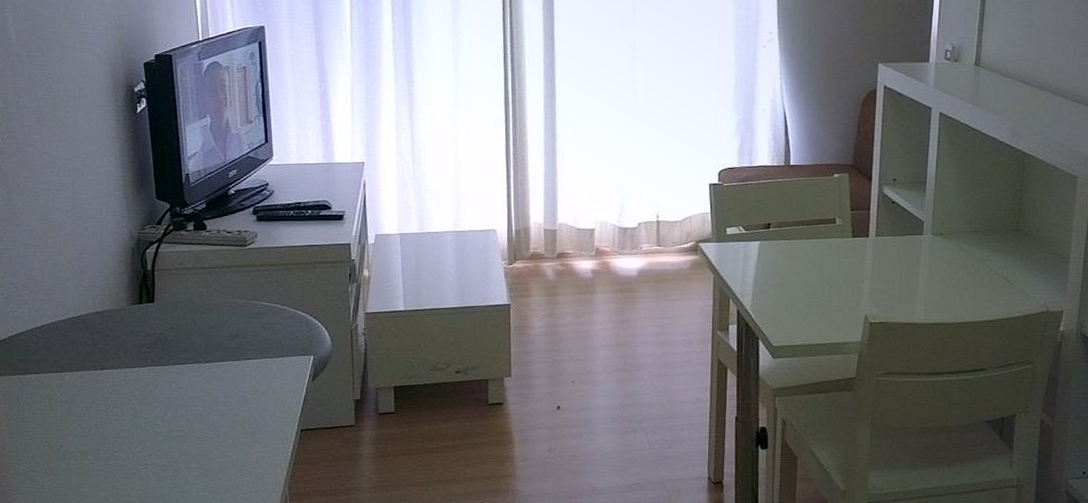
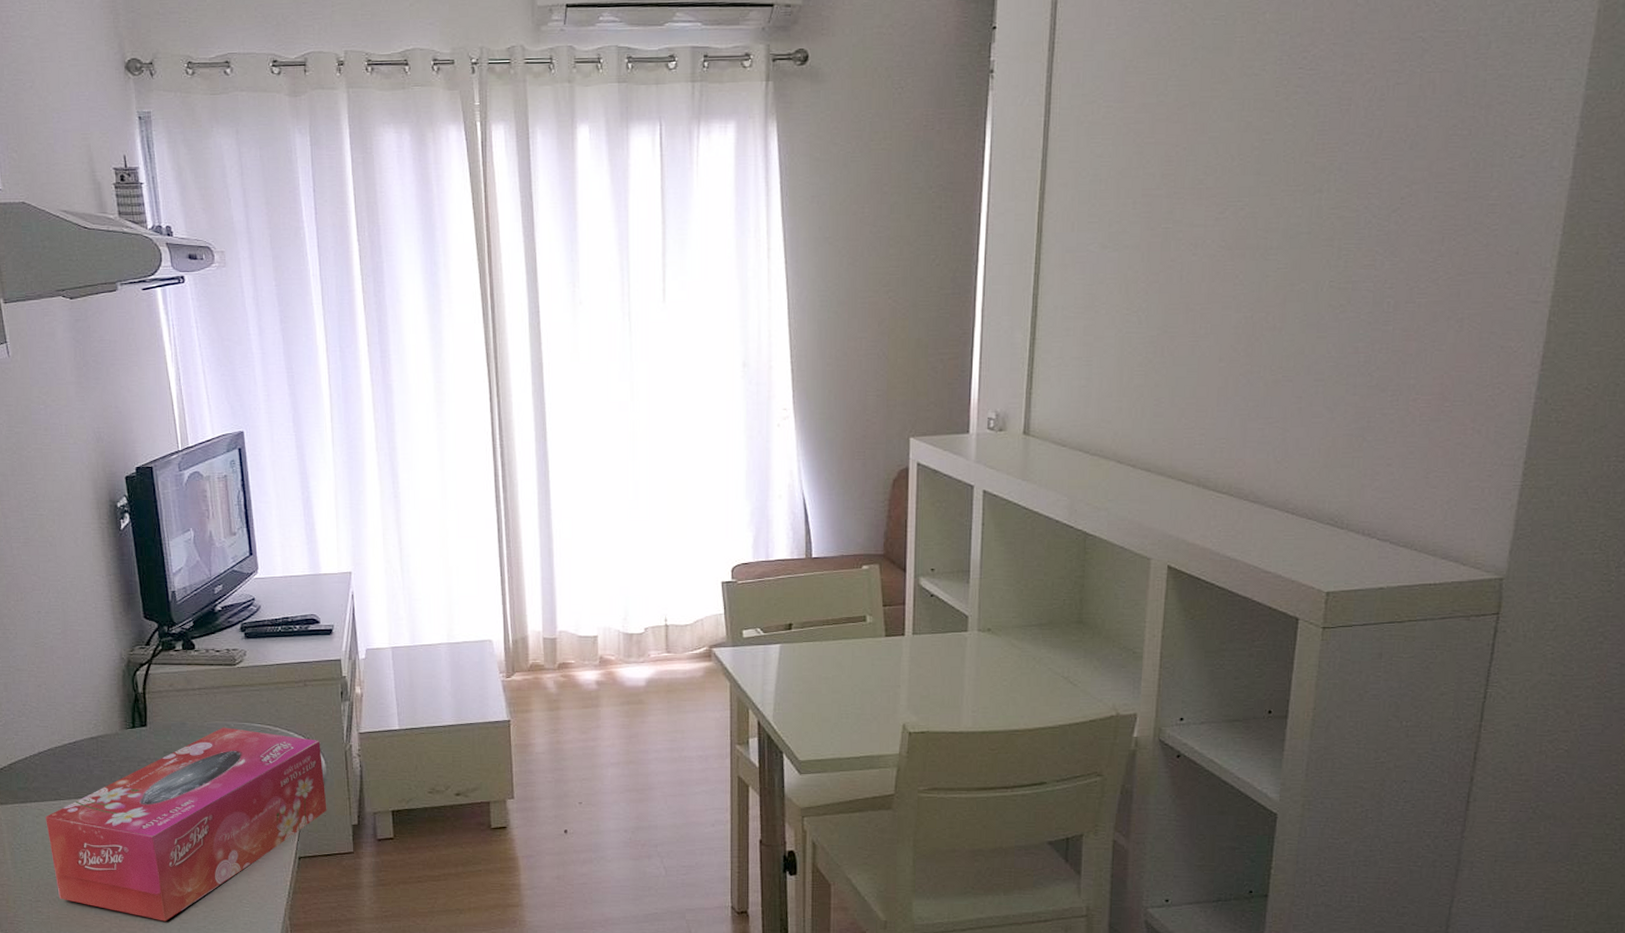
tissue box: none [45,305,331,491] -> present [46,727,327,922]

